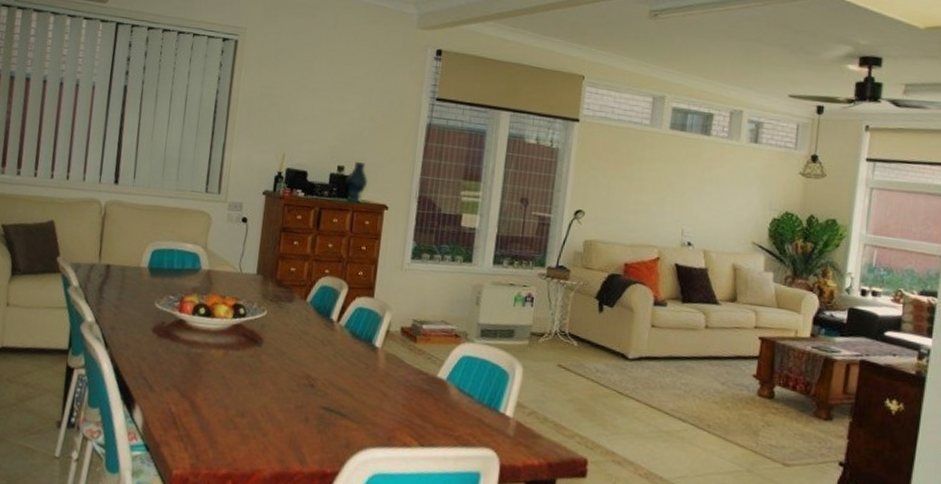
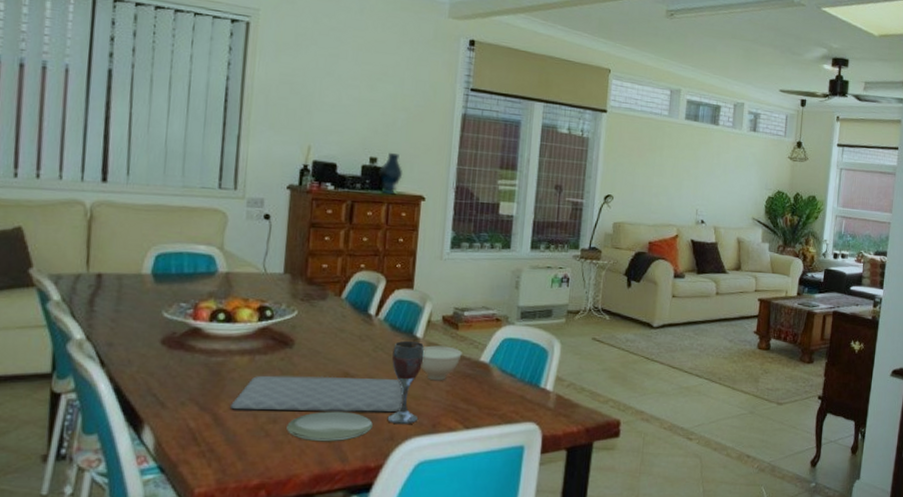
placemat: none [205,369,361,421] -> present [229,375,403,413]
plate: none [253,410,331,443] -> present [286,411,373,442]
cup: none [344,348,383,435] -> present [387,340,425,425]
bowl: none [378,356,419,394] -> present [420,345,462,381]

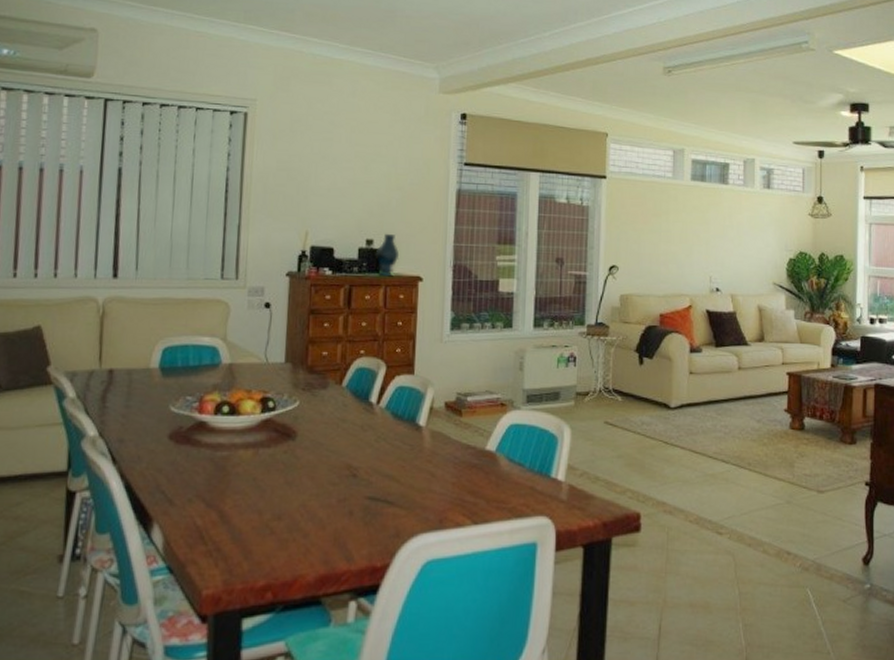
placemat: present [229,375,403,413] -> none [235,469,408,507]
plate: present [286,411,373,442] -> none [291,506,378,540]
cup: present [387,340,425,425] -> none [392,429,428,521]
bowl: present [420,345,462,381] -> none [424,434,467,472]

